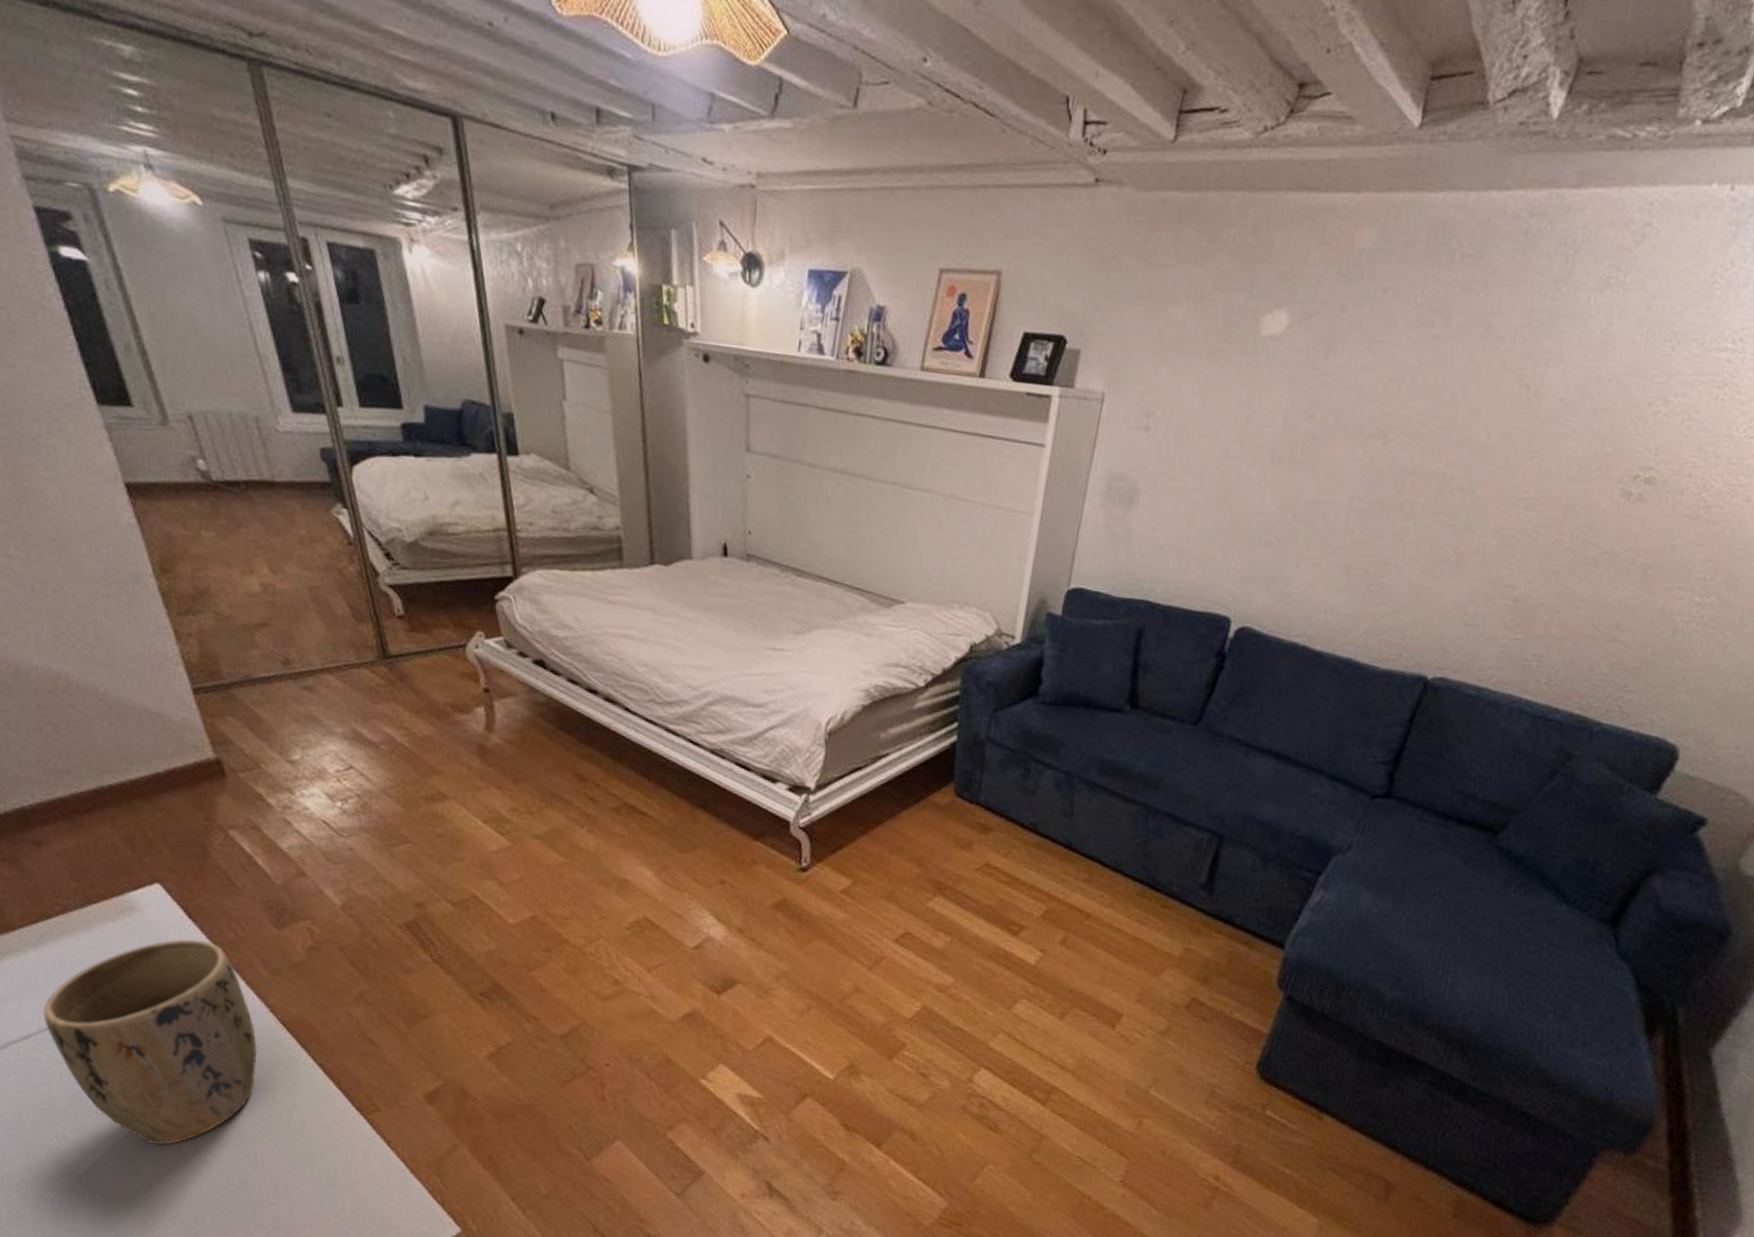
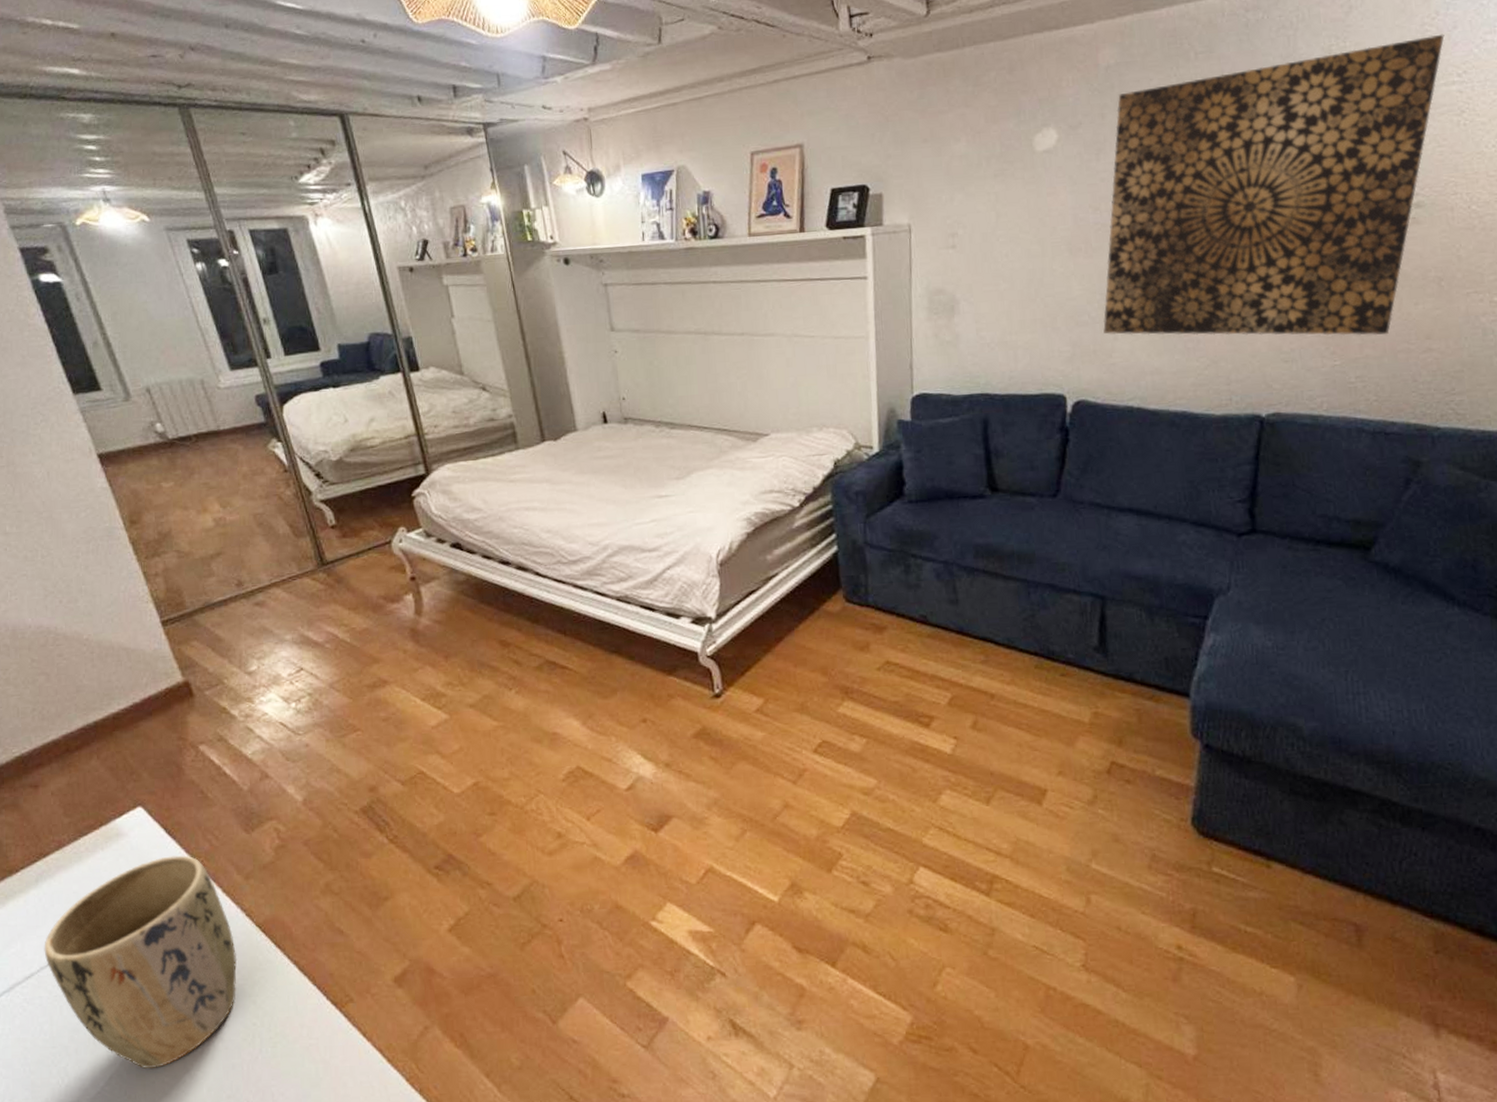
wall art: none [1286,285,1733,616] -> present [1103,34,1445,336]

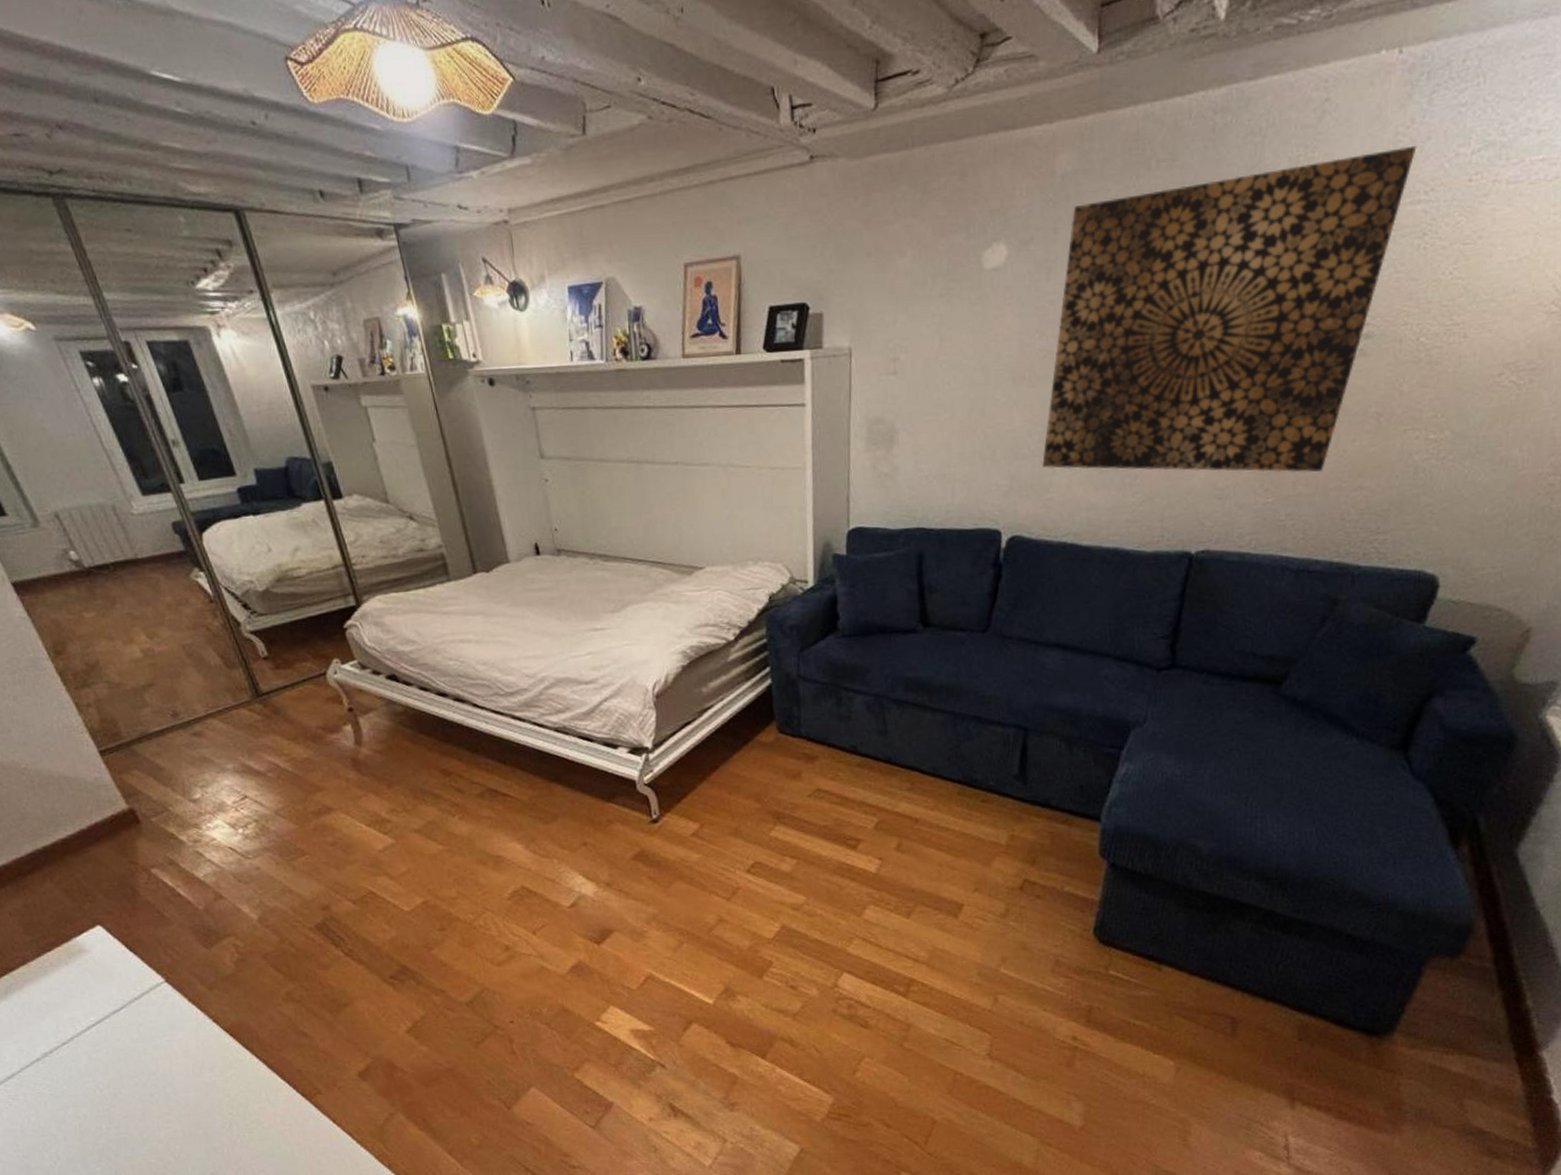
plant pot: present [44,855,238,1069] -> none [21,969,211,1153]

